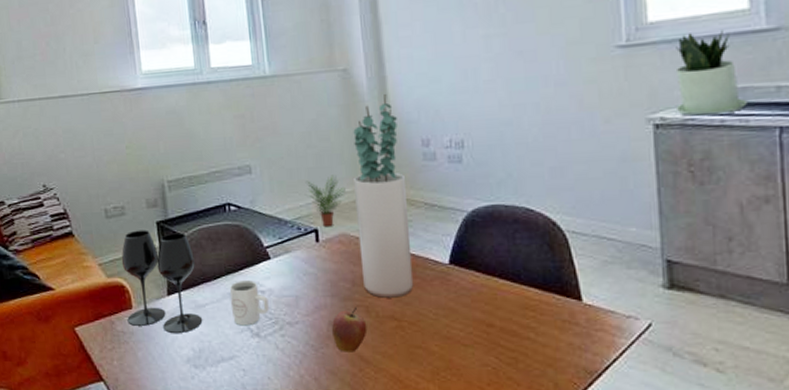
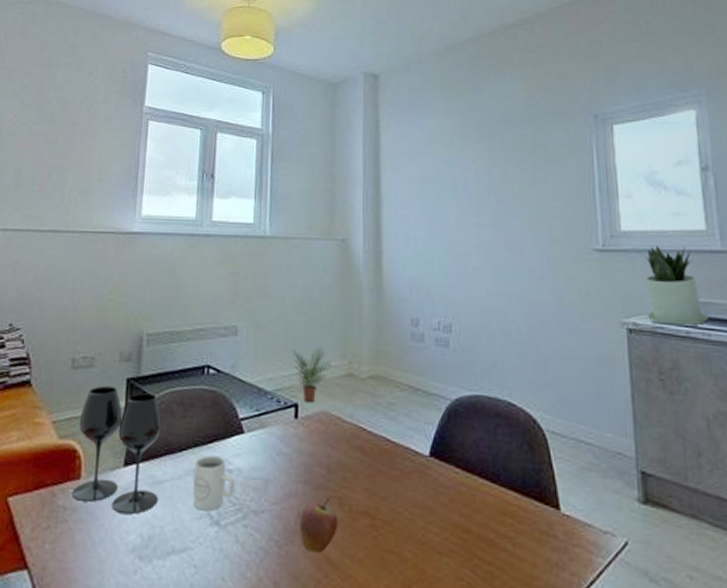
vase: present [353,94,414,298] -> none [338,269,393,491]

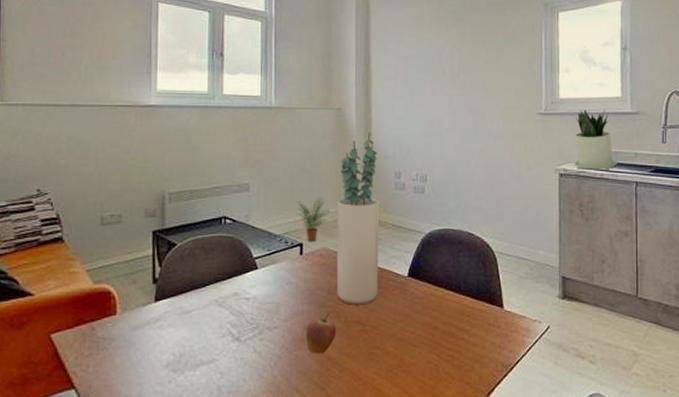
wine glass: present [72,385,162,514] -> none [109,238,187,338]
mug: present [192,455,235,511] -> none [215,288,252,331]
vase: none [338,269,393,491] -> present [336,133,379,305]

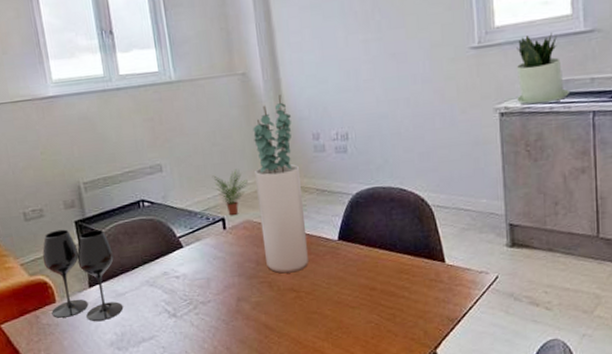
wine glass: none [109,238,187,338] -> present [42,229,124,321]
fruit: present [305,313,337,354] -> none [239,283,271,323]

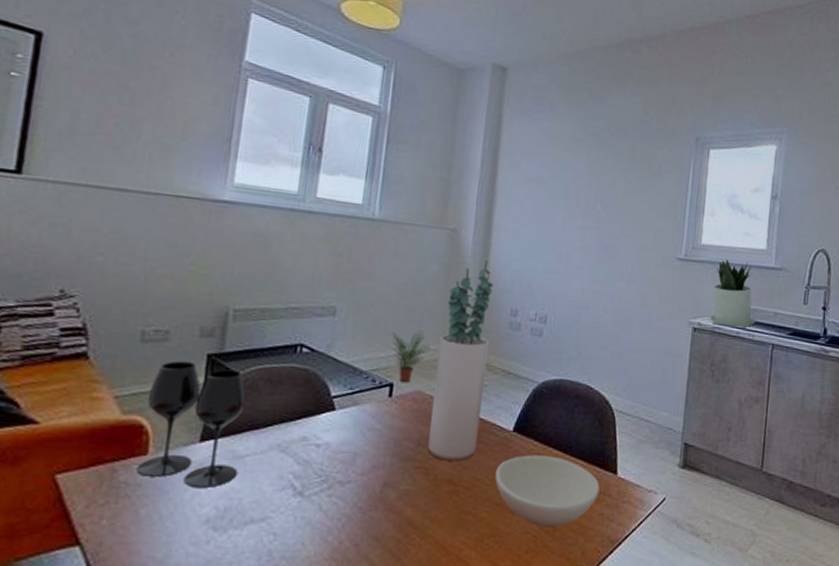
bowl: none [330,255,431,316] -> present [494,455,600,529]

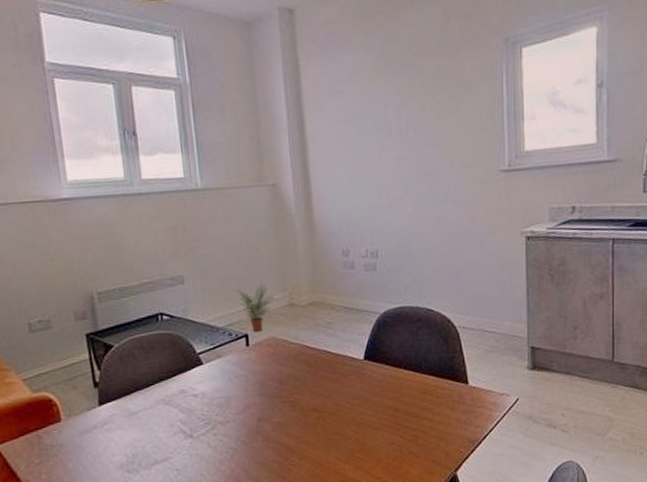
wine glass: present [136,360,246,488] -> none [48,342,136,442]
vase: present [427,261,493,461] -> none [281,208,334,393]
bowl: present [494,455,600,529] -> none [354,376,454,438]
planter: present [709,259,755,328] -> none [542,160,591,230]

